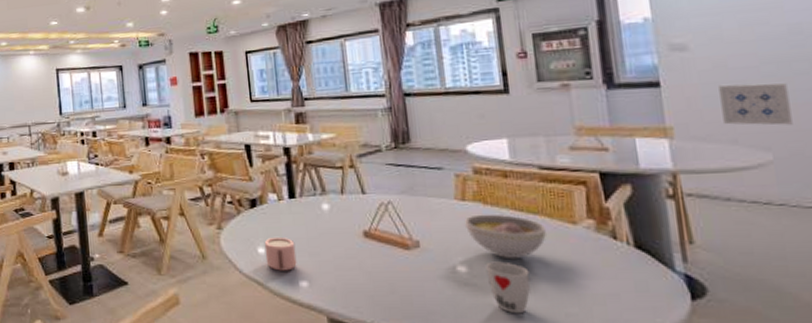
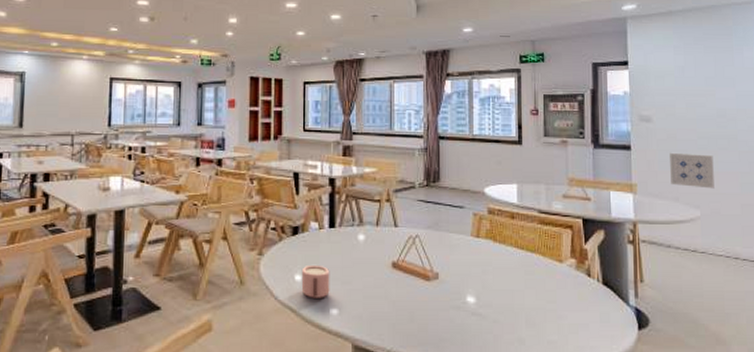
bowl: present [464,214,547,260] -> none [476,250,539,292]
cup: present [485,261,530,314] -> none [490,293,524,341]

